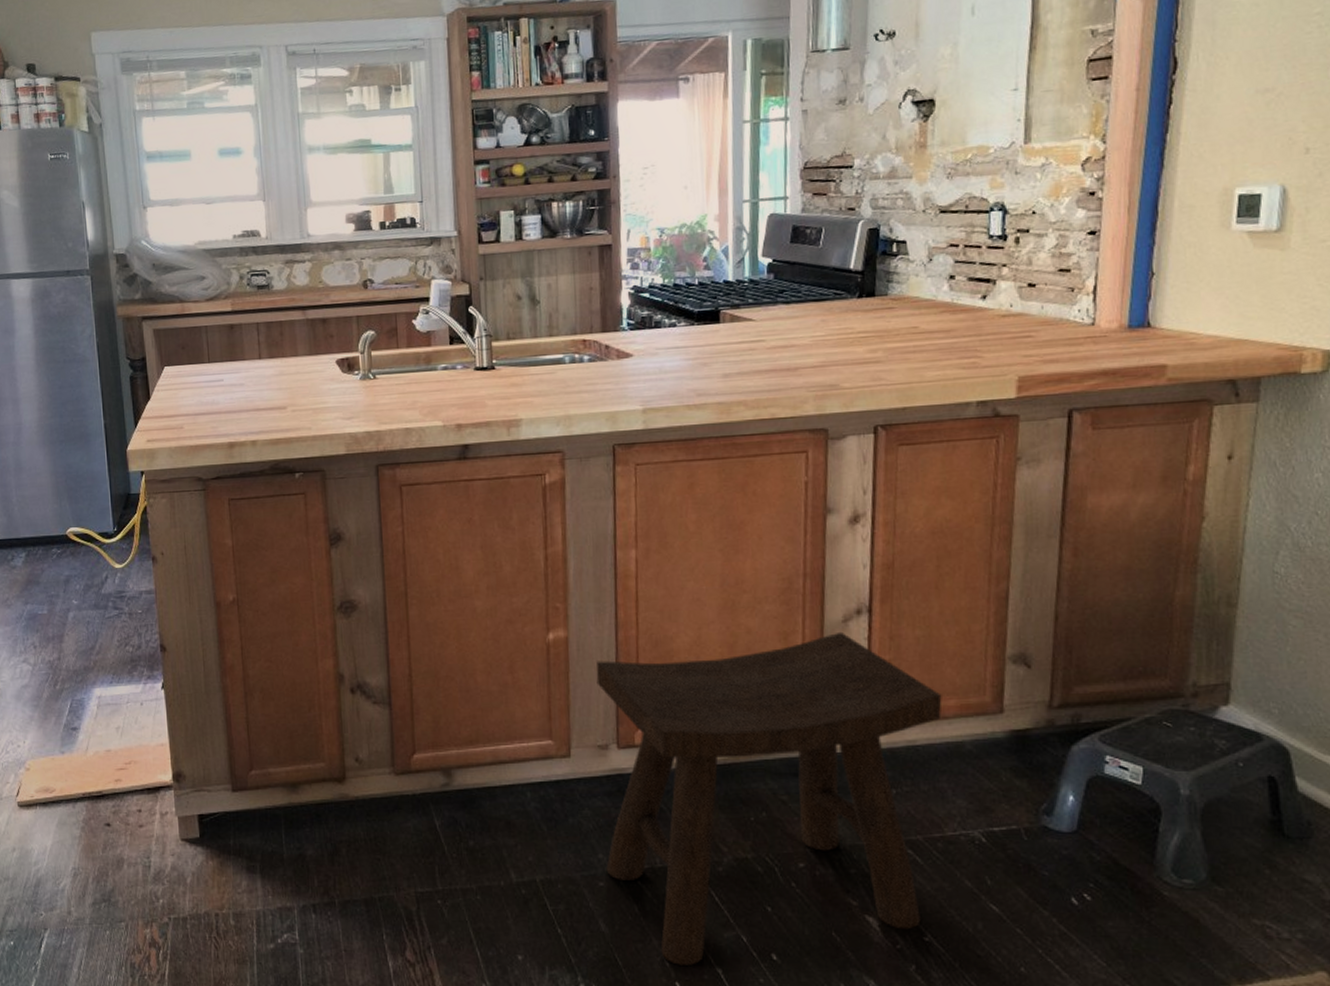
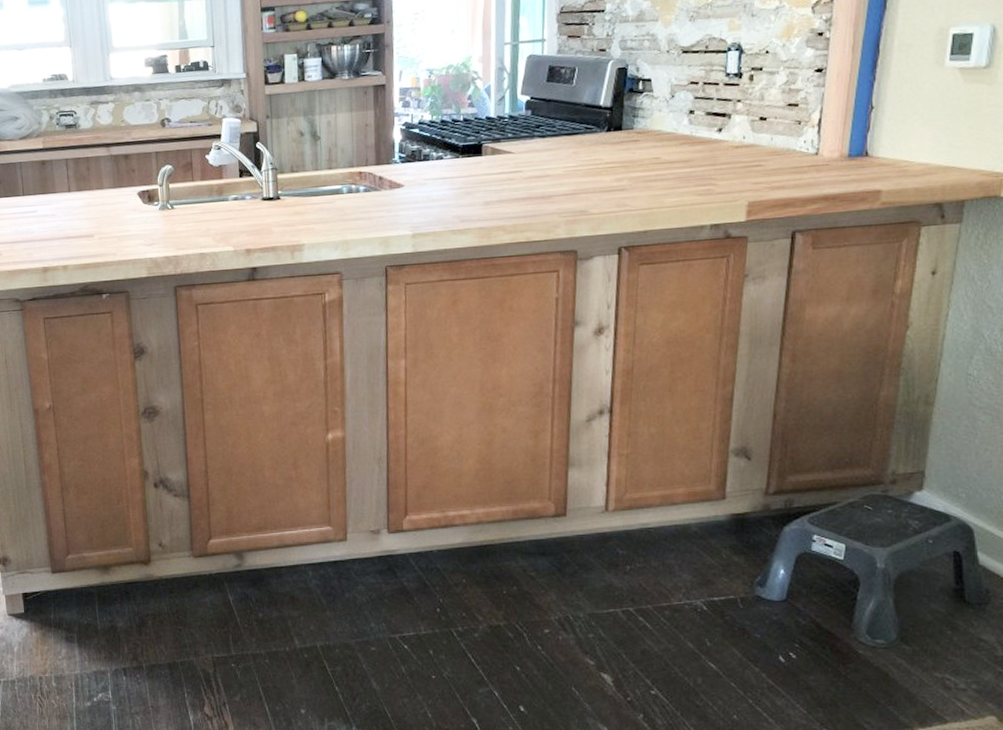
stool: present [596,631,942,965] -> none [369,430,672,716]

